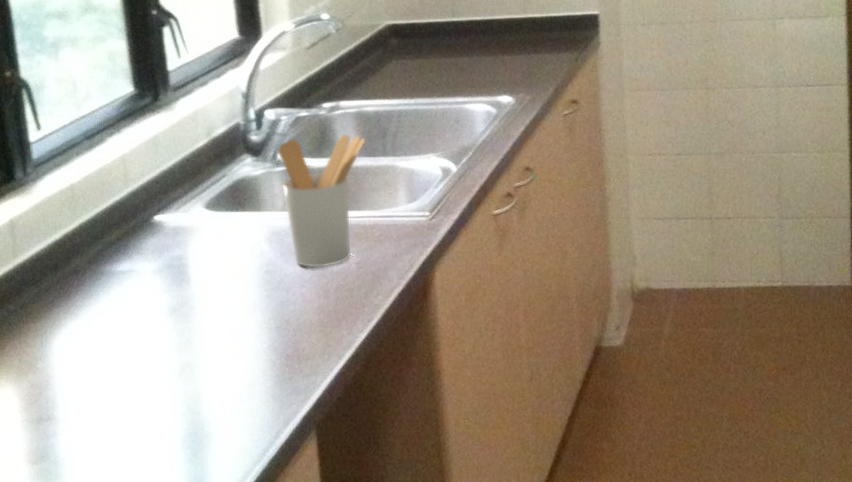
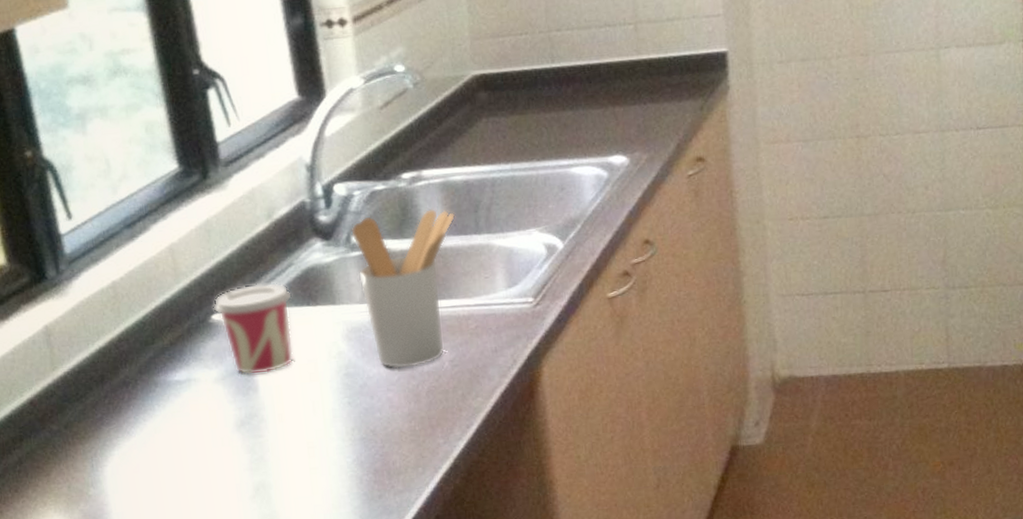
cup: none [155,190,224,269] -> present [213,282,293,375]

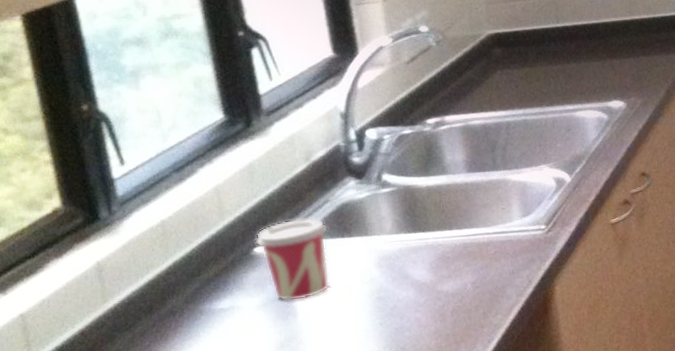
utensil holder: present [351,208,456,369] -> none [381,149,475,292]

